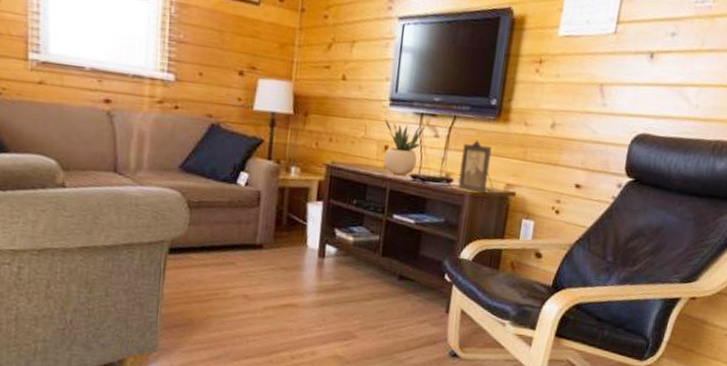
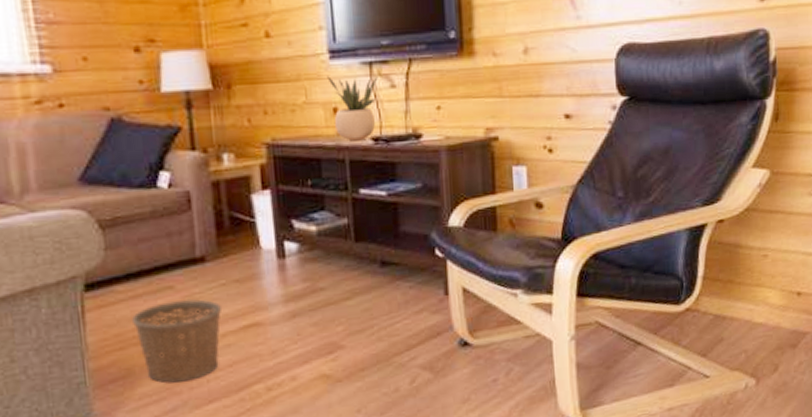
basket: none [198,274,269,338] -> present [131,298,223,383]
photo frame: present [458,140,494,193] -> none [427,82,473,145]

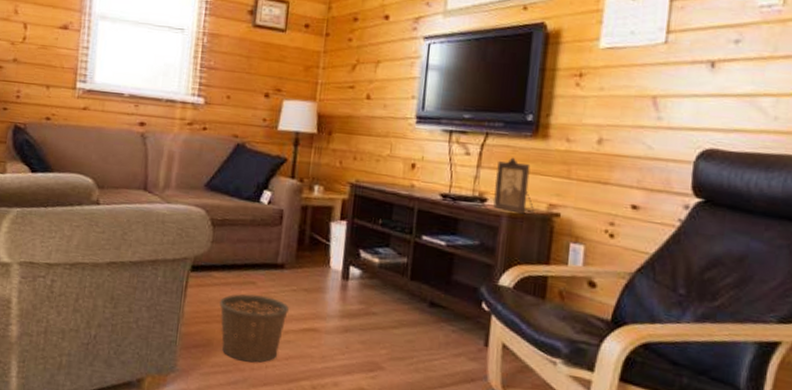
potted plant: present [327,76,378,141] -> none [410,137,456,195]
photo frame: none [427,82,473,145] -> present [493,157,535,214]

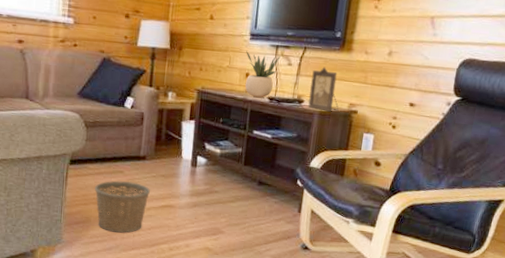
potted plant: none [410,137,456,195] -> present [245,51,281,98]

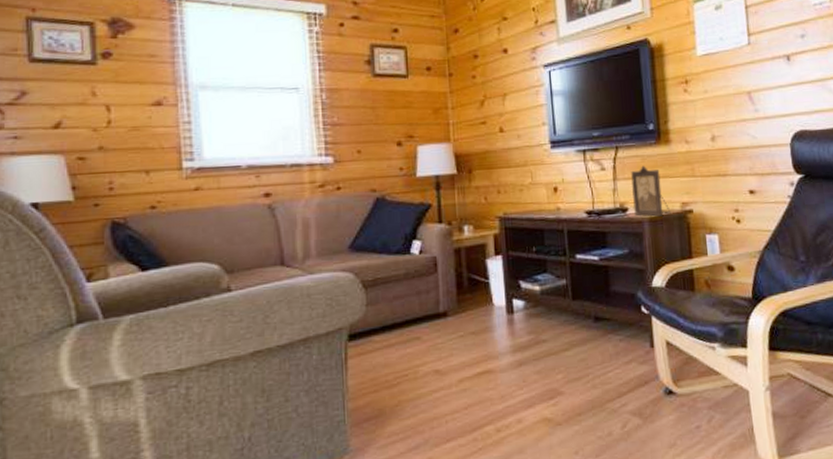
basket: present [94,181,151,233] -> none [384,348,460,423]
potted plant: present [245,51,281,98] -> none [549,161,591,215]

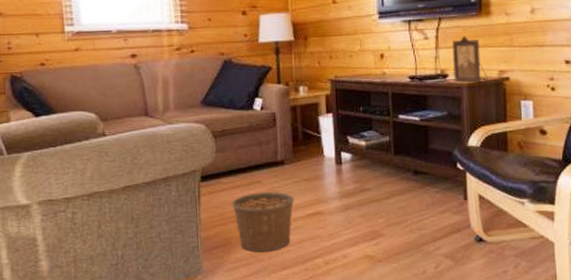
basket: none [384,348,460,423] -> present [231,191,295,252]

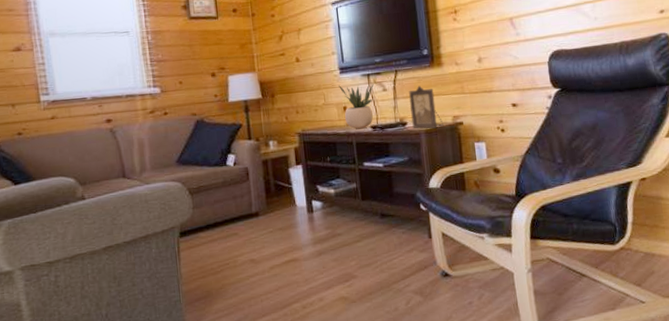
basket: present [231,191,295,252] -> none [210,242,271,302]
potted plant: none [377,30,415,79] -> present [339,83,374,129]

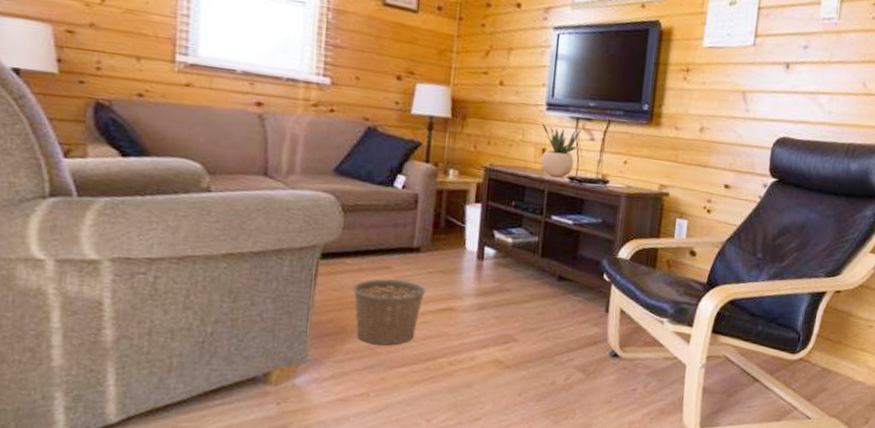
basket: none [210,242,271,302] -> present [352,279,426,346]
photo frame: present [409,85,444,129] -> none [614,143,649,194]

